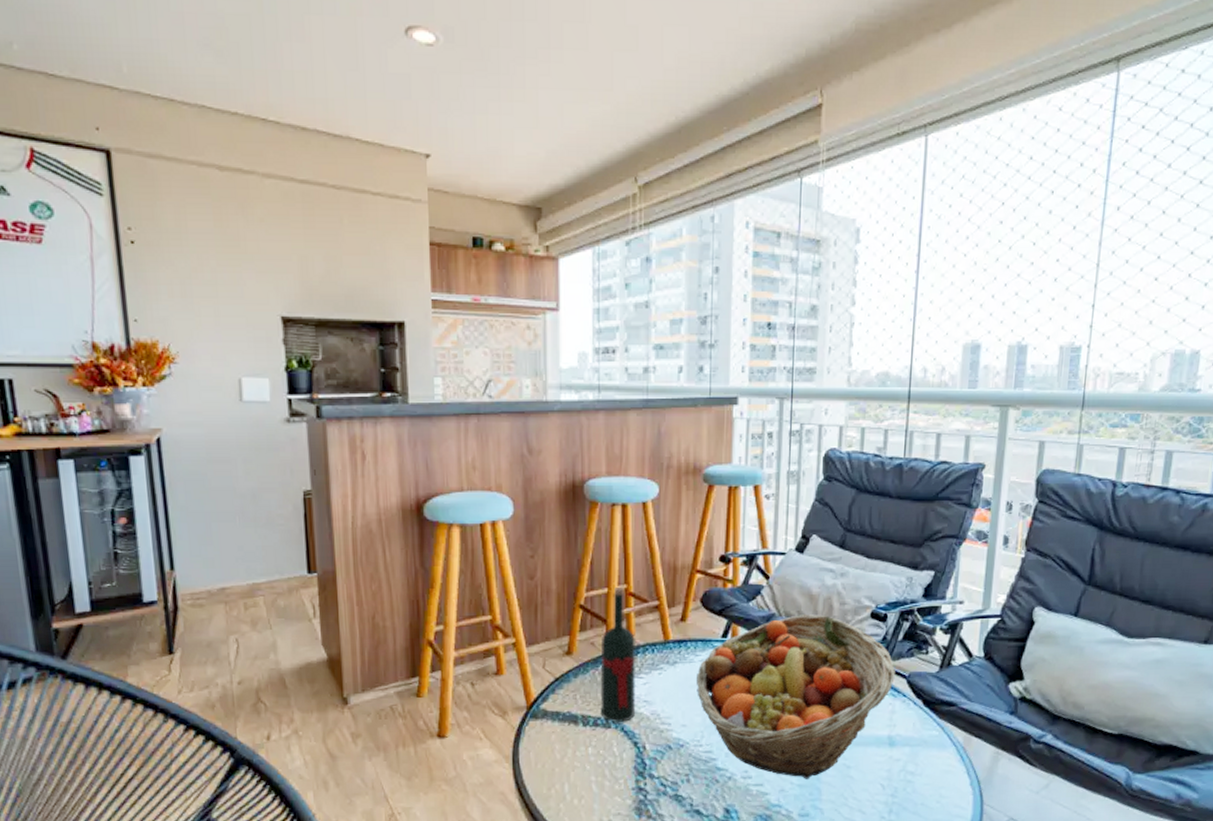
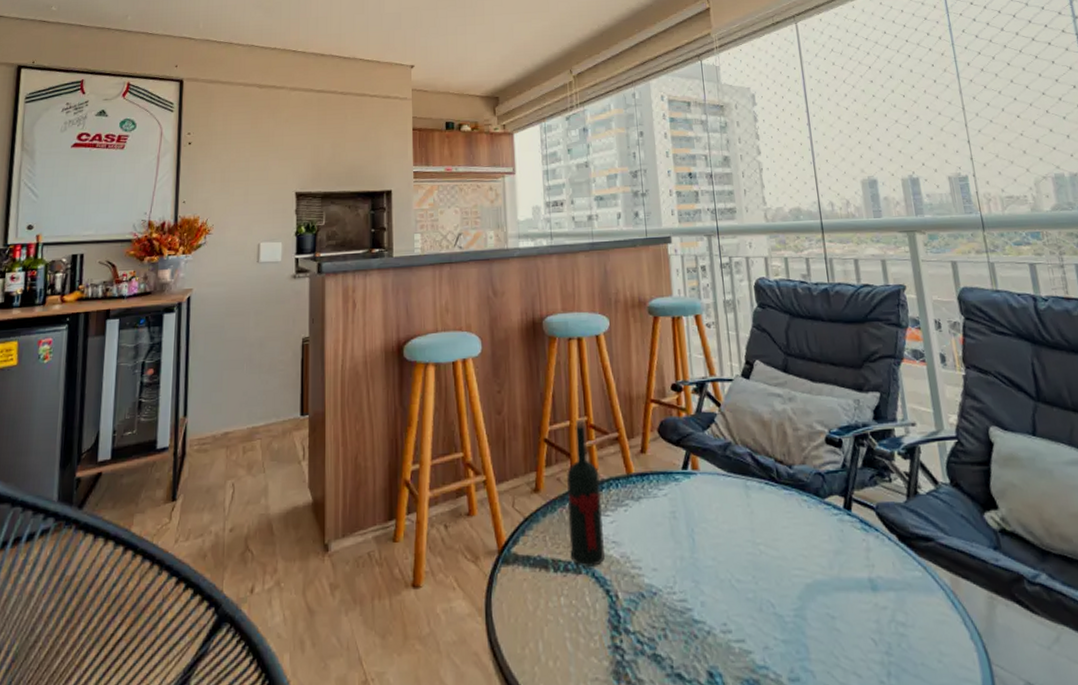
fruit basket: present [695,614,895,779] -> none [661,441,863,633]

